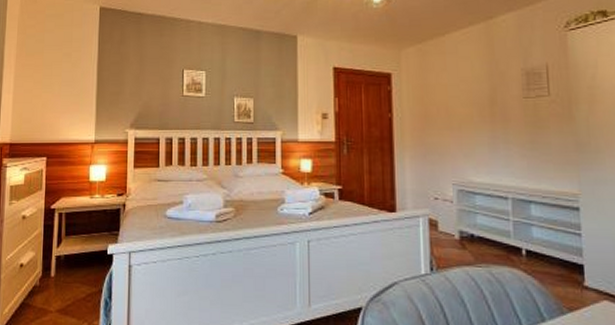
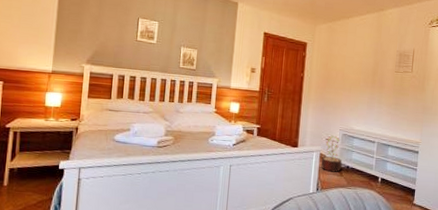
decorative plant: none [431,192,463,244] -> present [321,135,342,172]

